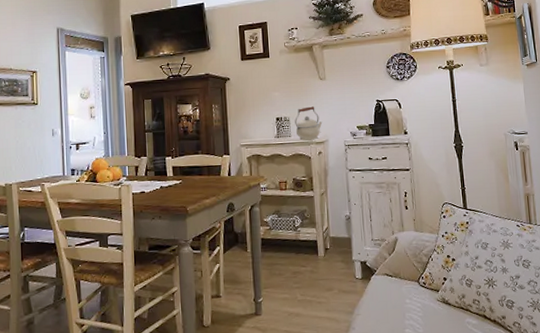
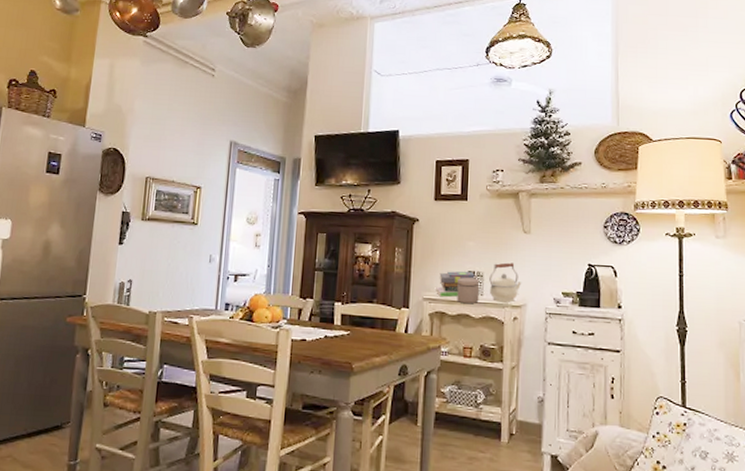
books: none [251,117,283,142] -> present [436,271,475,298]
jar: none [268,122,288,146] -> present [457,277,480,304]

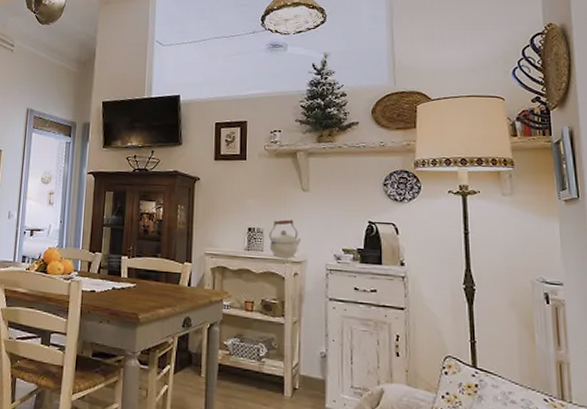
books: present [436,271,475,298] -> none [217,227,255,253]
jar: present [457,277,480,304] -> none [237,233,260,260]

